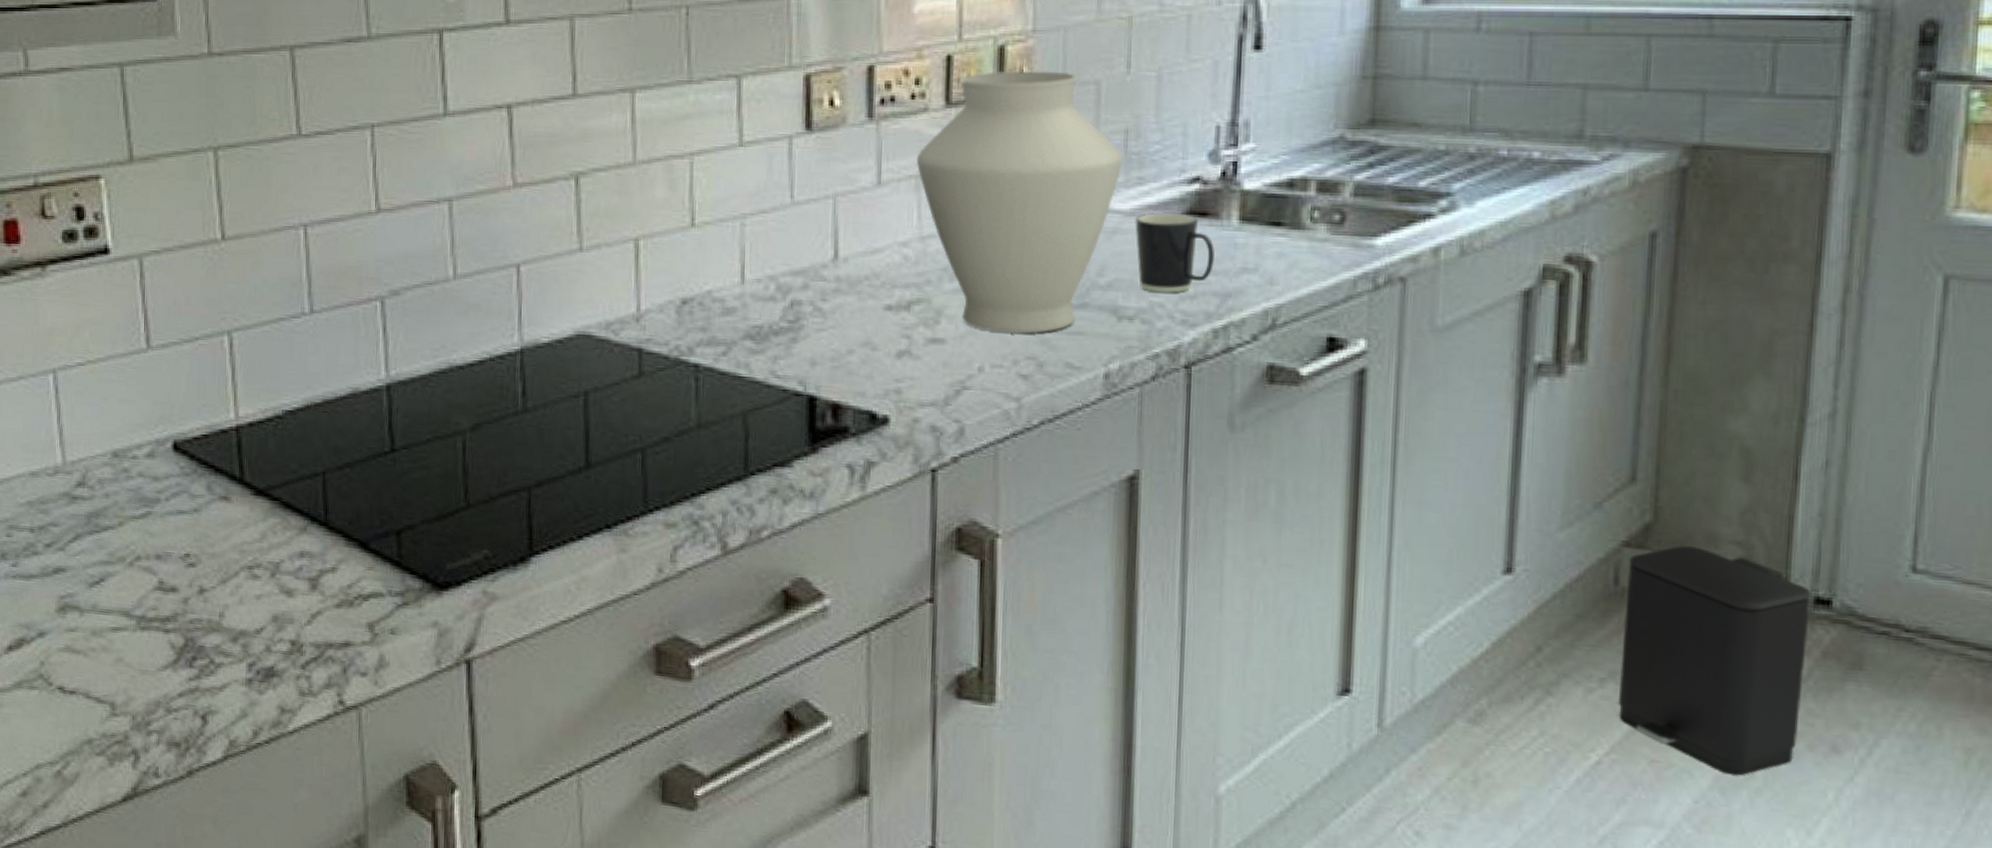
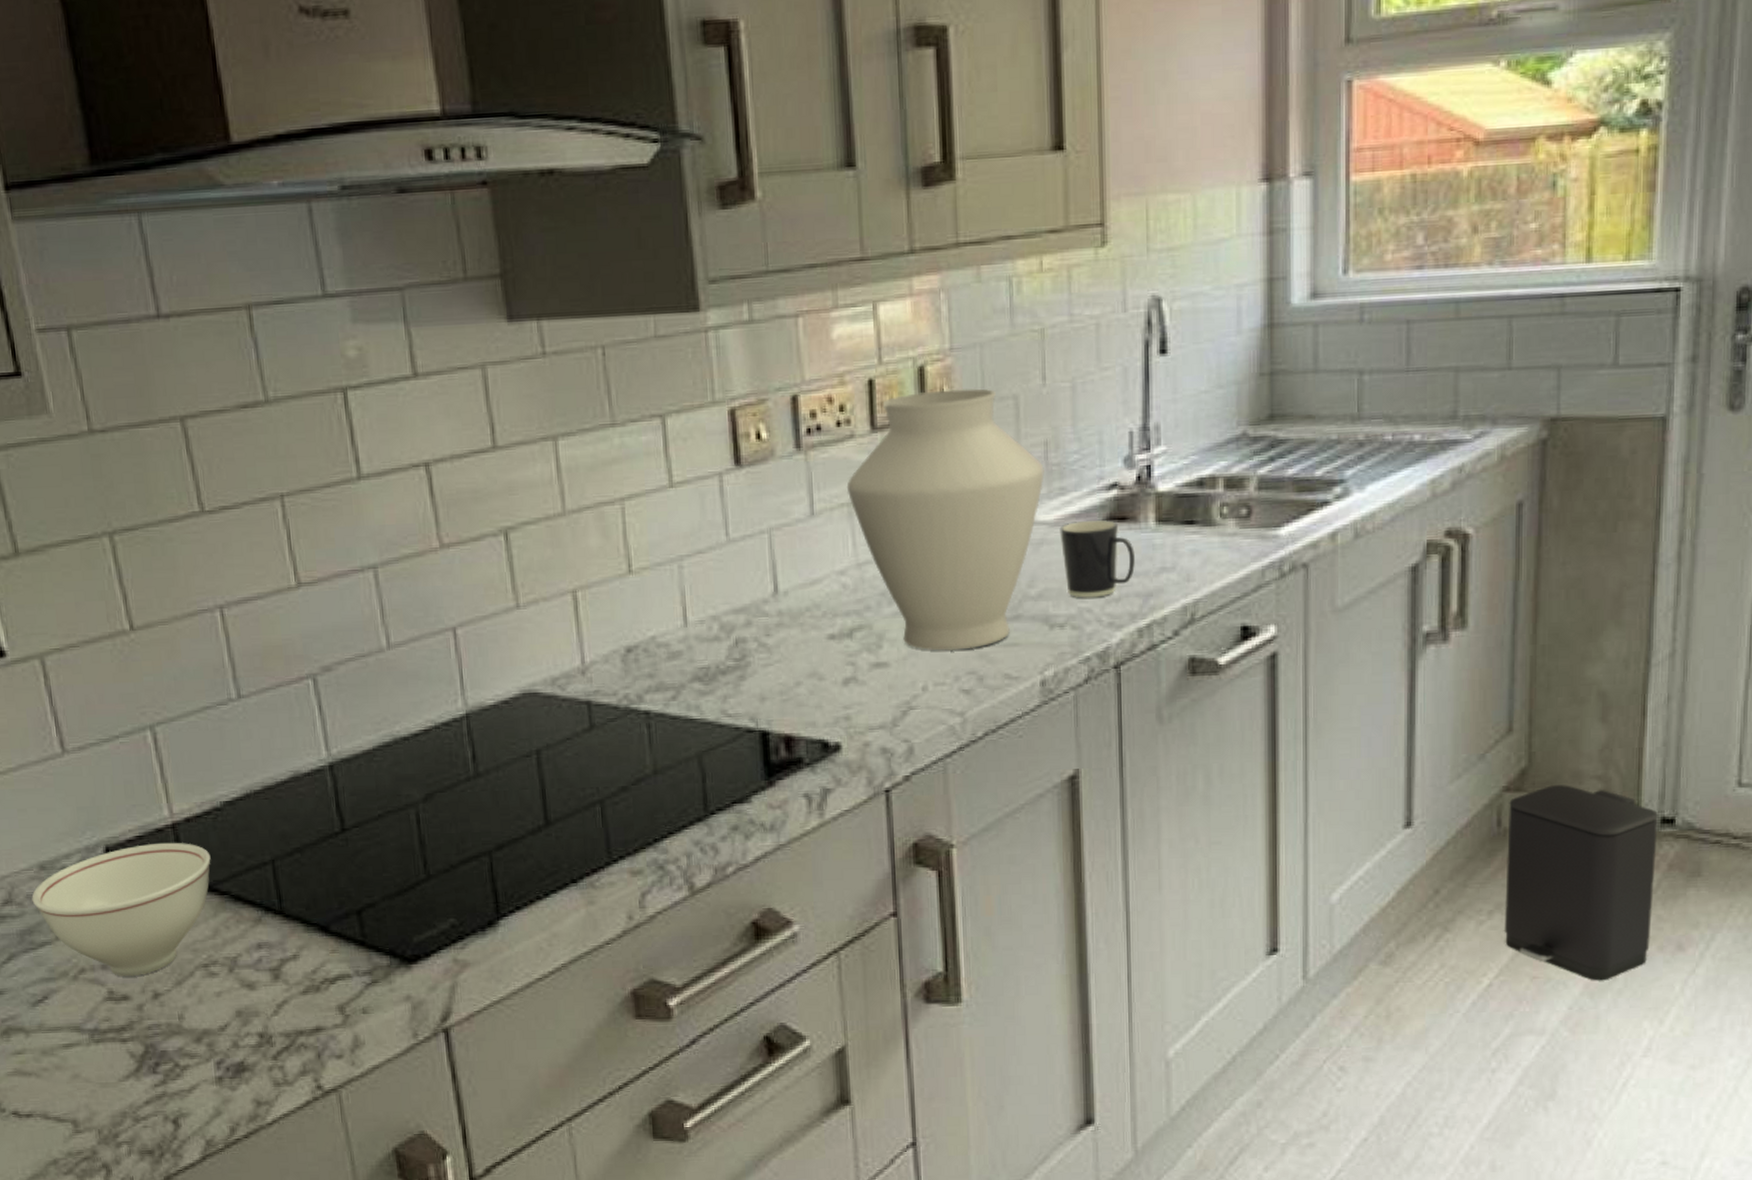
bowl: none [102,443,268,570] -> present [31,842,211,977]

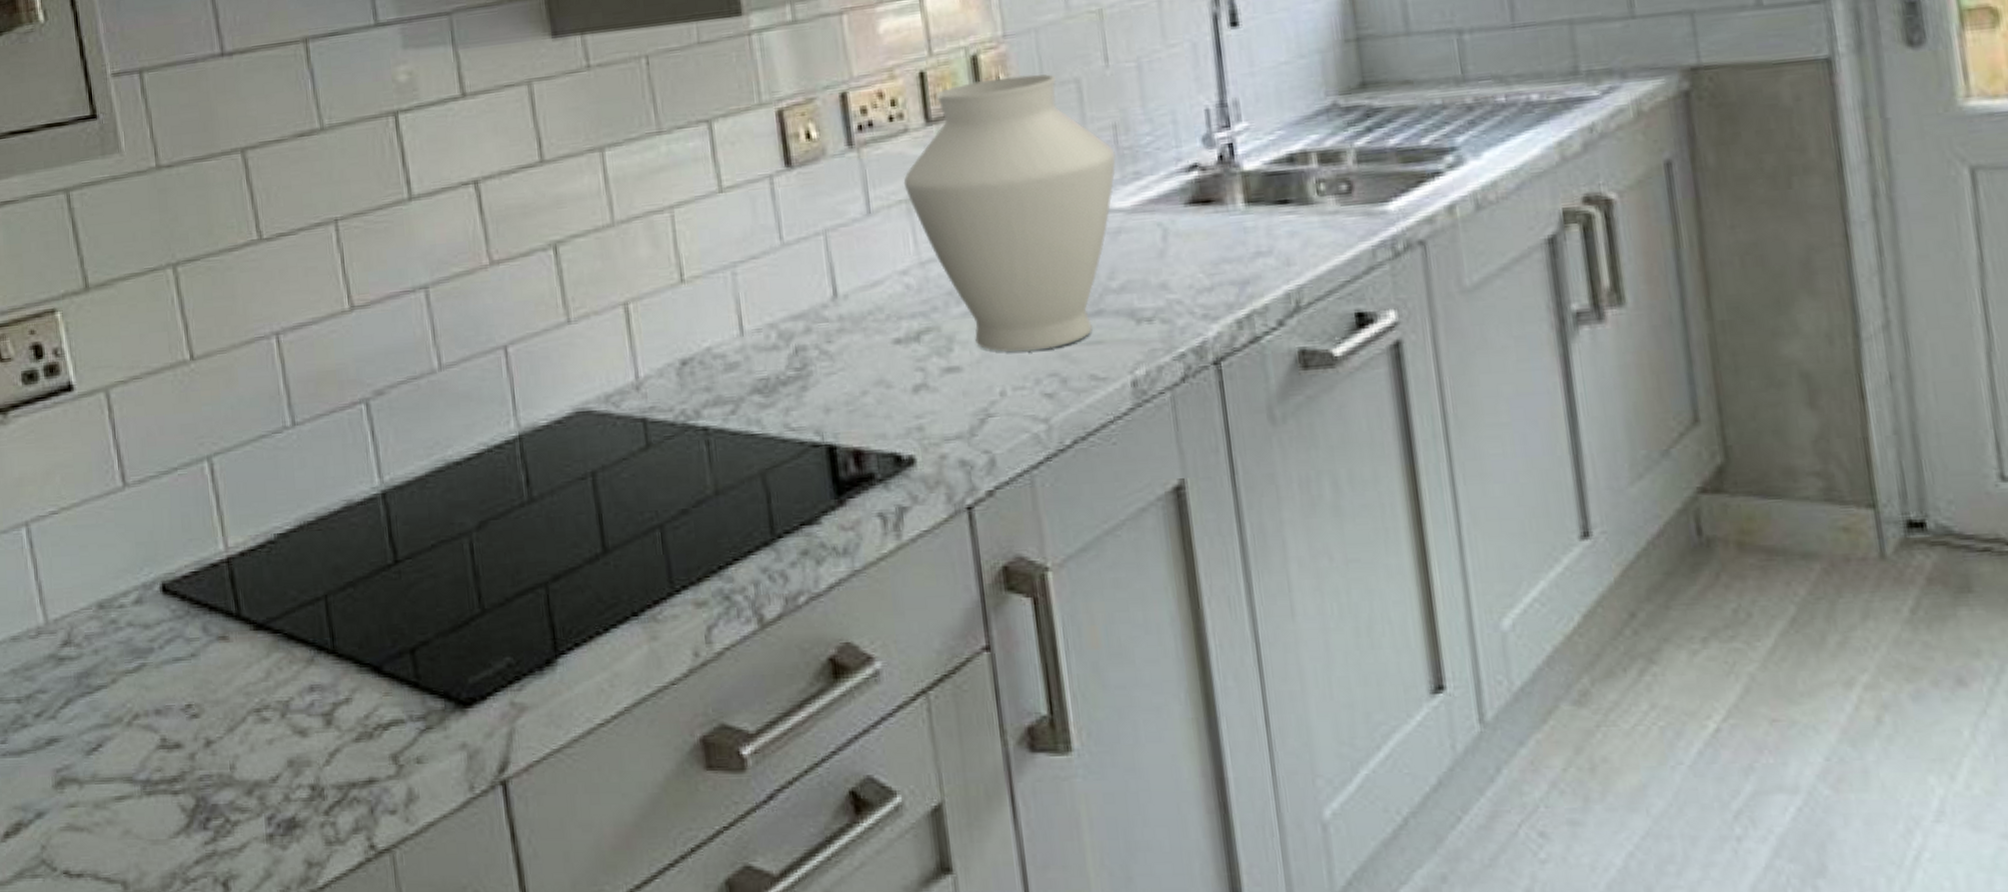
bowl: present [31,842,211,977] -> none [90,577,265,723]
mug: present [1059,519,1135,598] -> none [1137,203,1227,289]
pedal bin: present [1504,785,1659,980] -> none [1708,483,1920,723]

